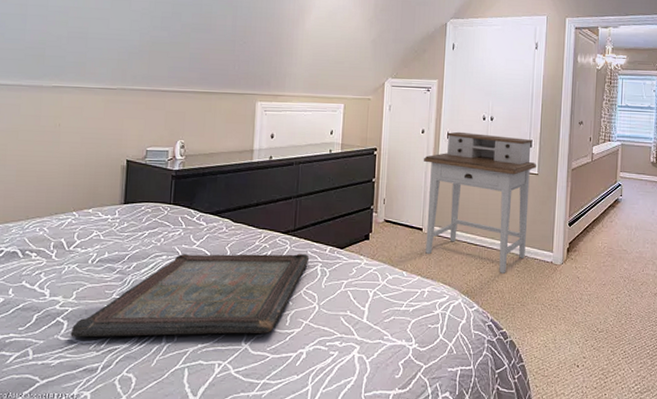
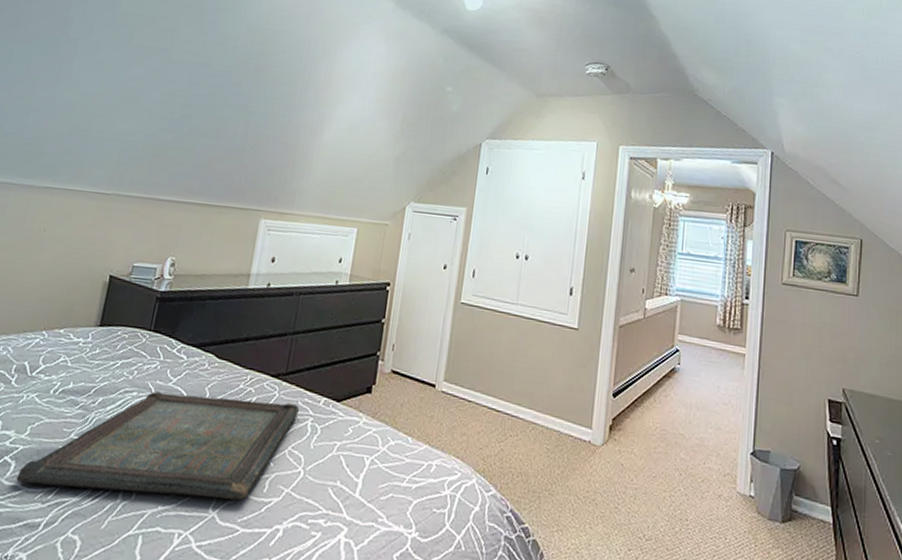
desk: present [424,131,536,273] -> none [437,270,577,451]

